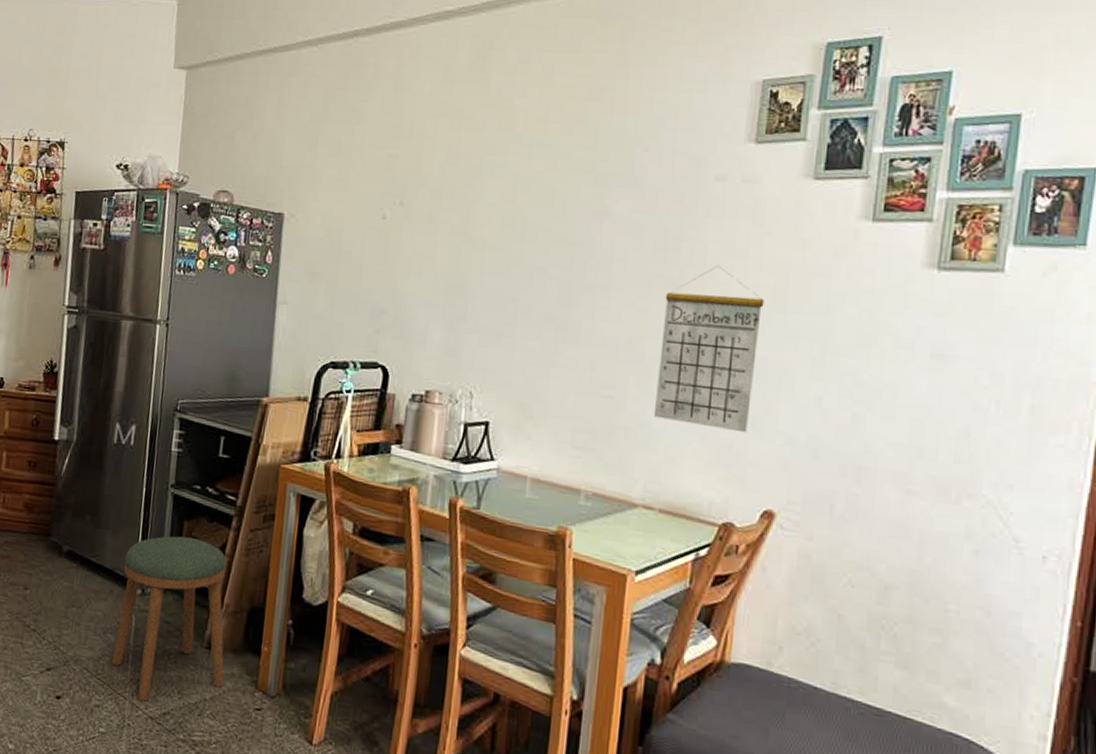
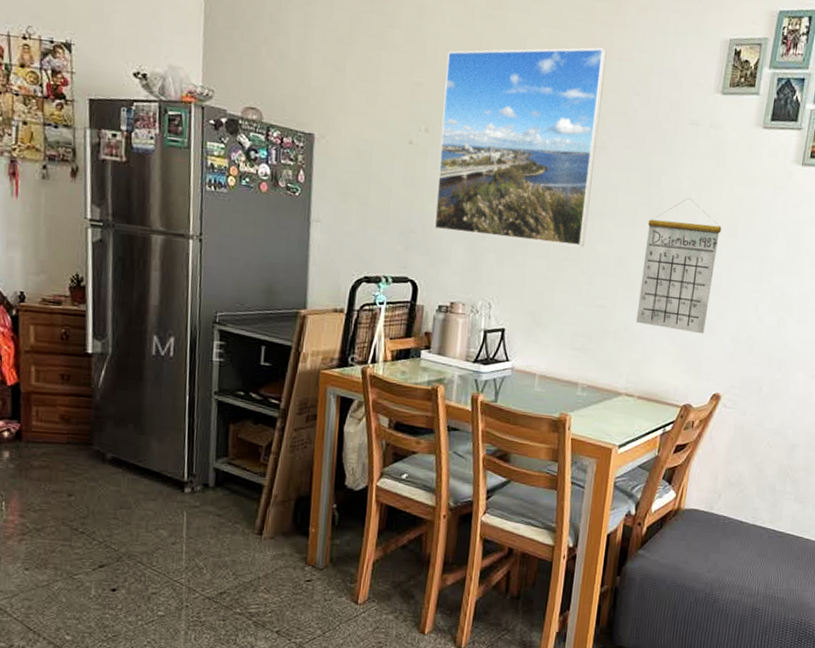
stool: present [111,536,226,702] -> none [165,438,277,585]
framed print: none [408,103,608,327] -> present [434,47,607,247]

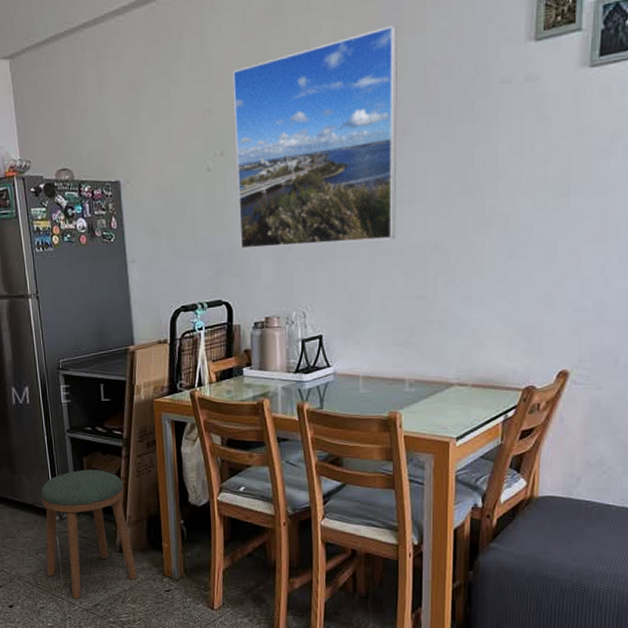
stool: none [165,438,277,585] -> present [40,470,138,599]
calendar: present [635,198,722,334] -> none [461,164,551,309]

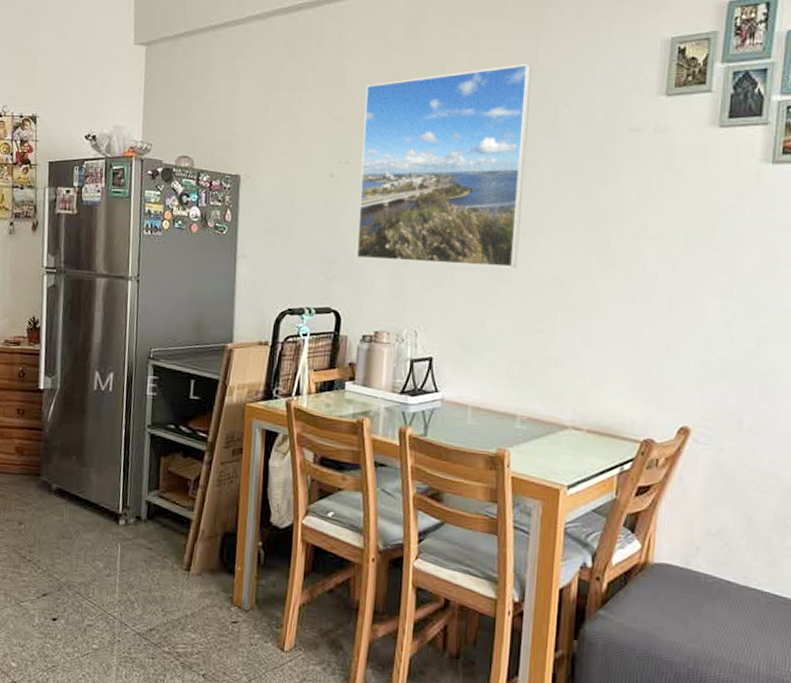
stool: present [40,470,138,599] -> none [100,471,204,620]

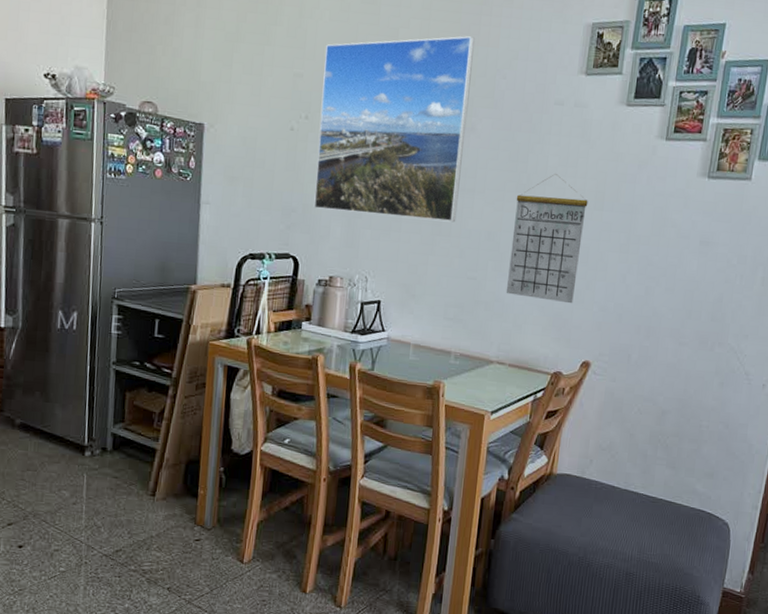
calendar: none [579,209,677,359] -> present [505,174,588,304]

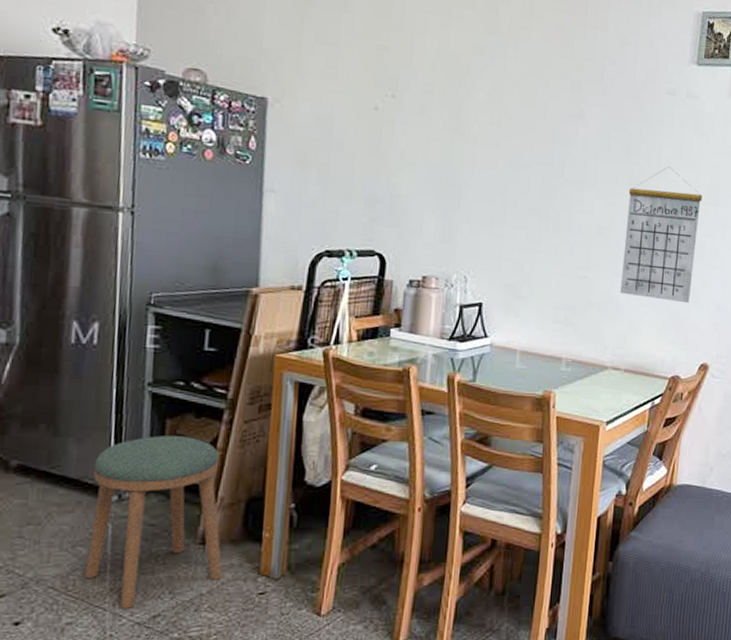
stool: none [67,405,168,543] -> present [84,435,223,609]
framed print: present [313,36,475,223] -> none [403,15,582,217]

